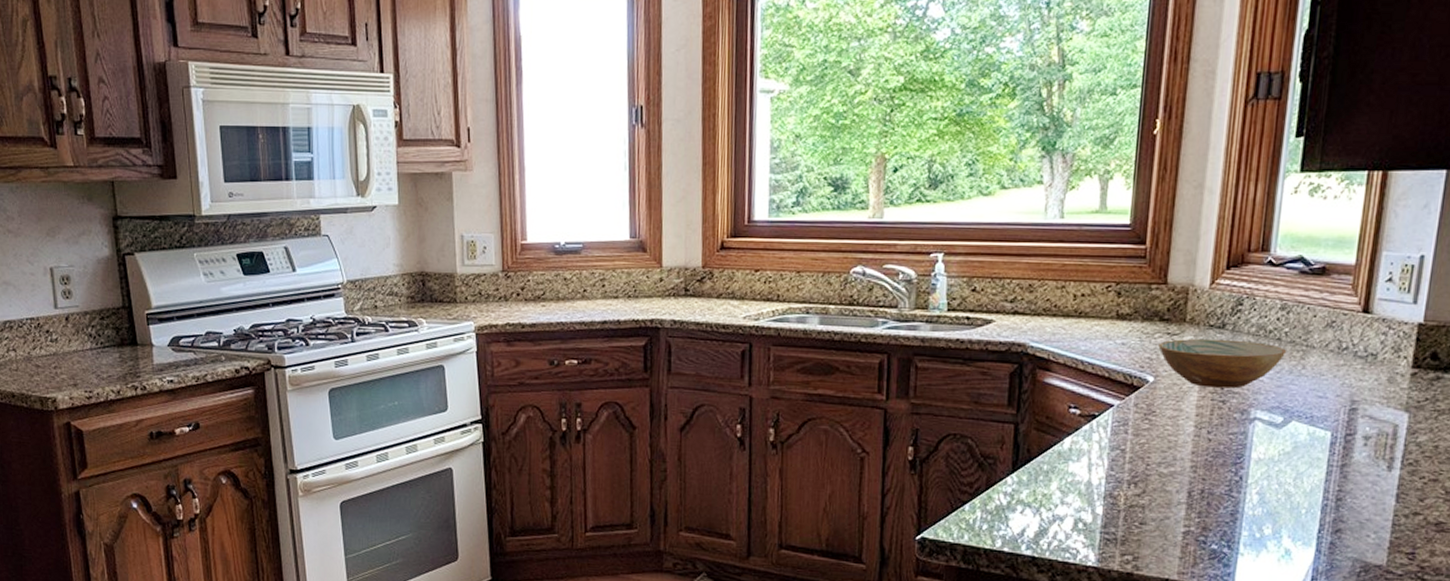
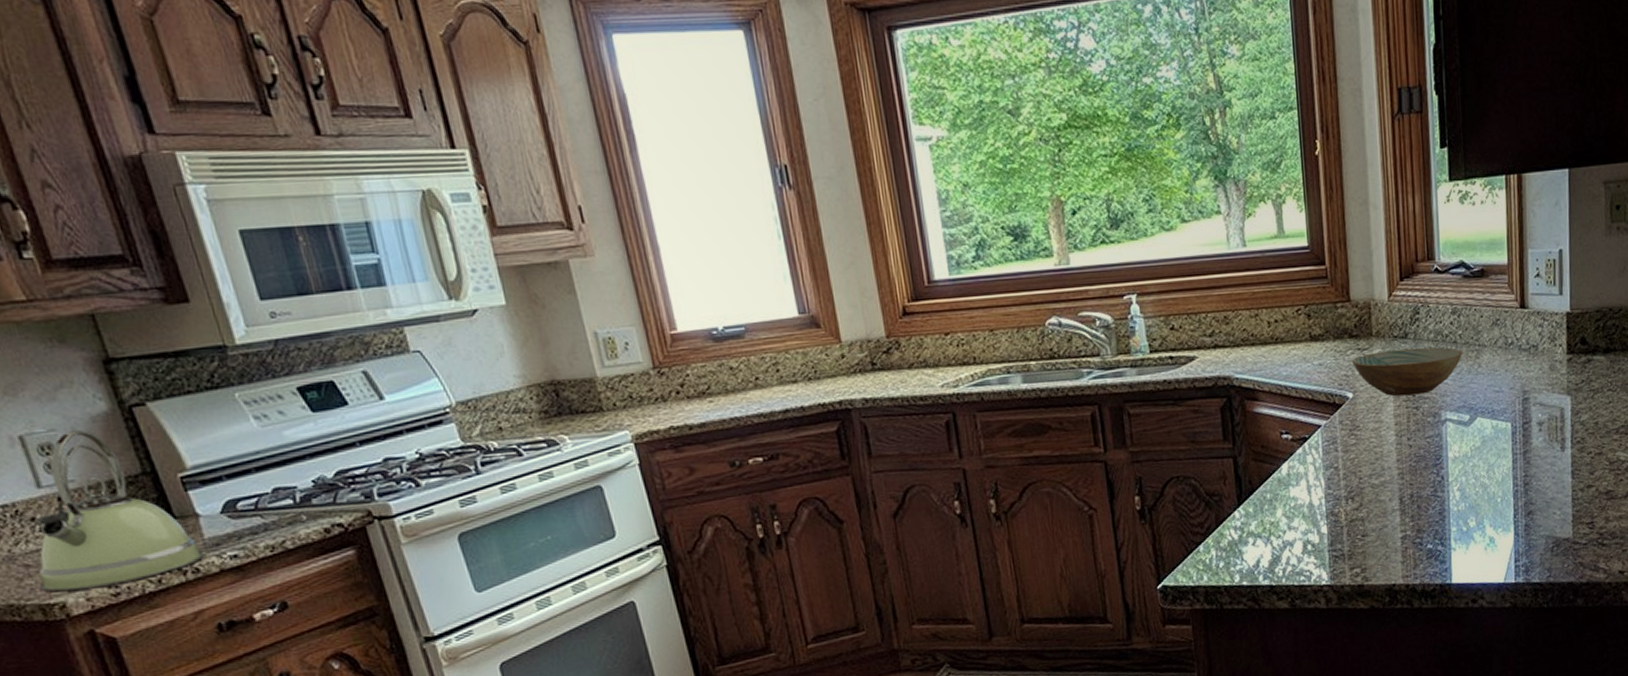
kettle: none [43,268,150,391] -> present [37,430,203,593]

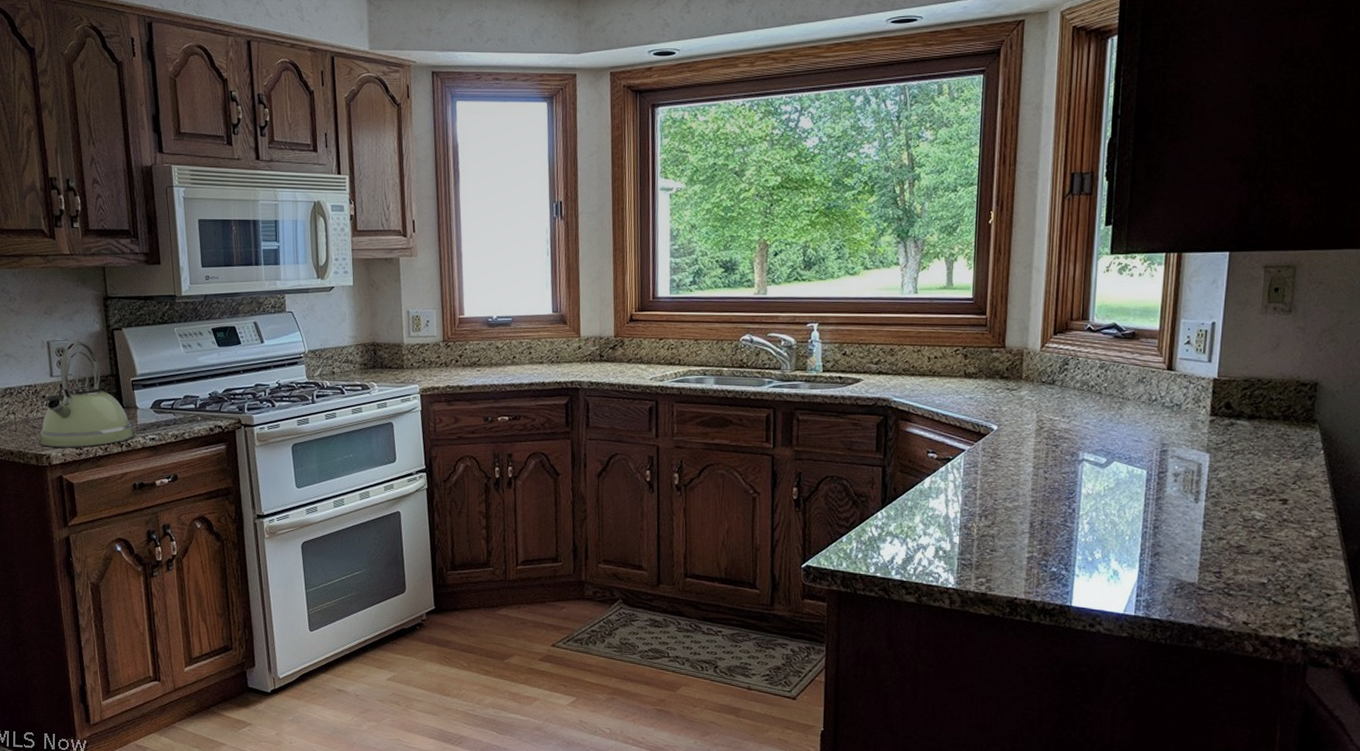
bowl: present [1352,347,1464,397] -> none [1000,393,1107,435]

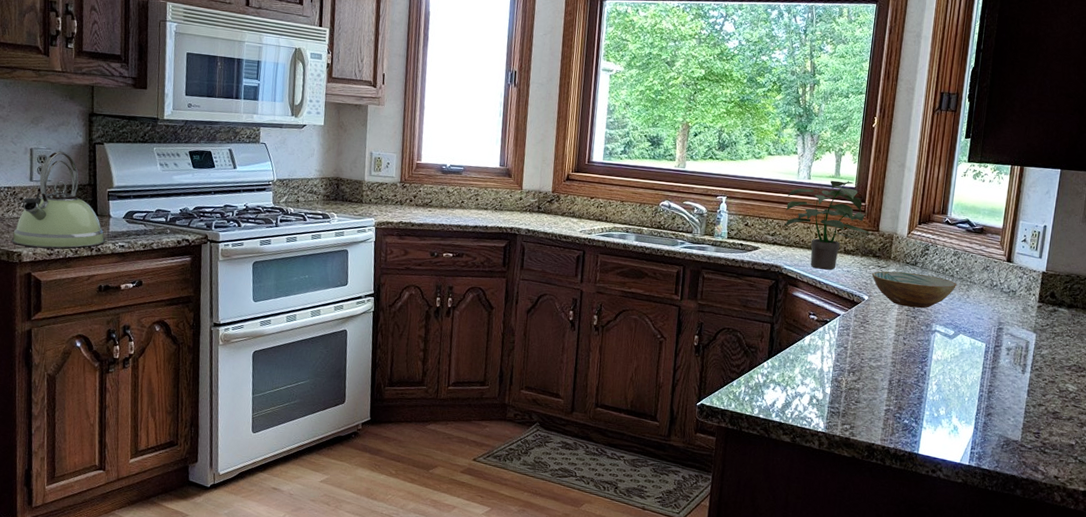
potted plant: none [890,290,996,399] -> present [784,180,871,270]
bowl: none [1000,393,1107,435] -> present [872,271,958,309]

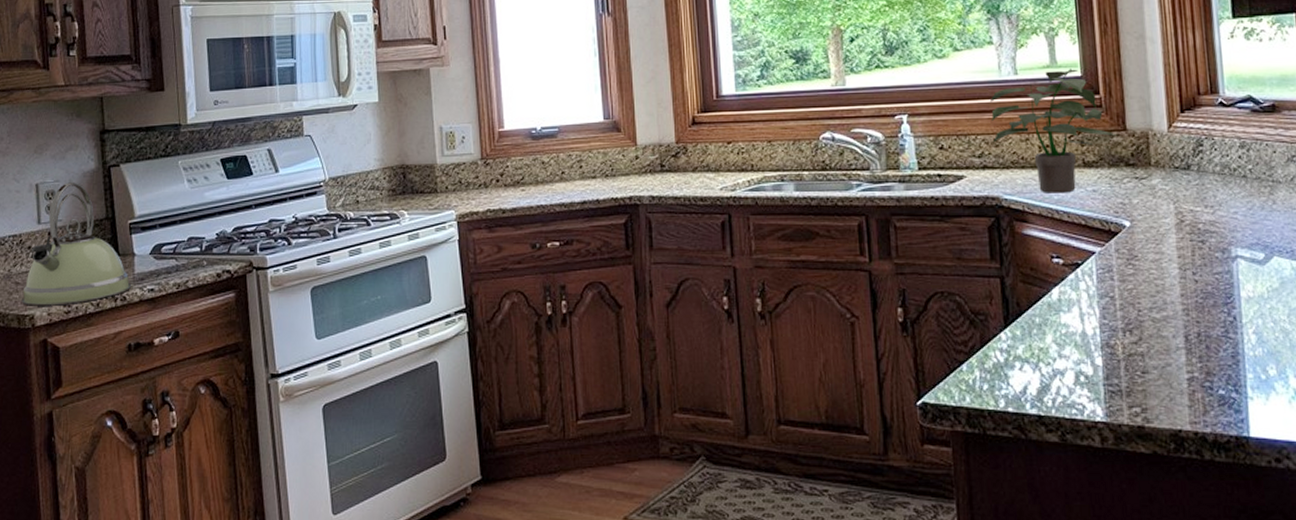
bowl: present [872,271,958,309] -> none [1129,180,1255,229]

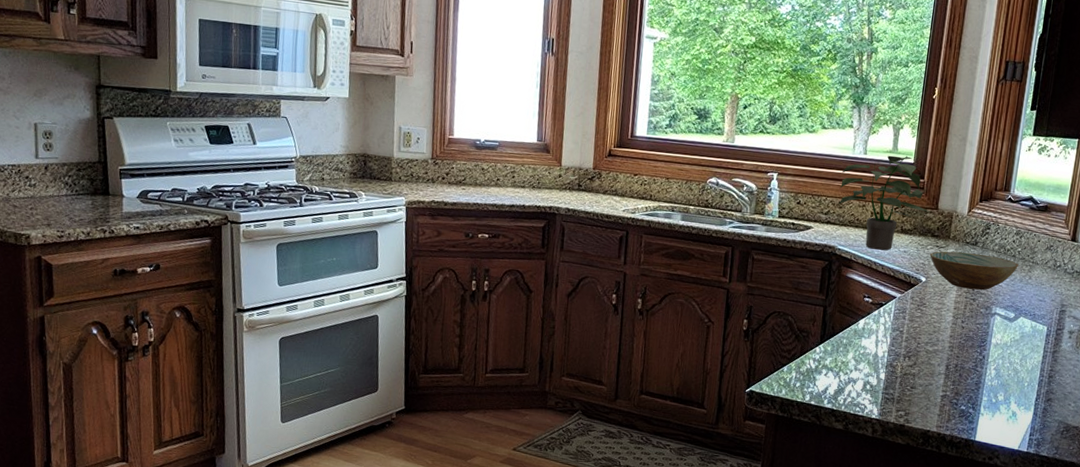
kettle: present [22,182,131,306] -> none [19,126,119,231]
bowl: none [1129,180,1255,229] -> present [930,251,1019,290]

